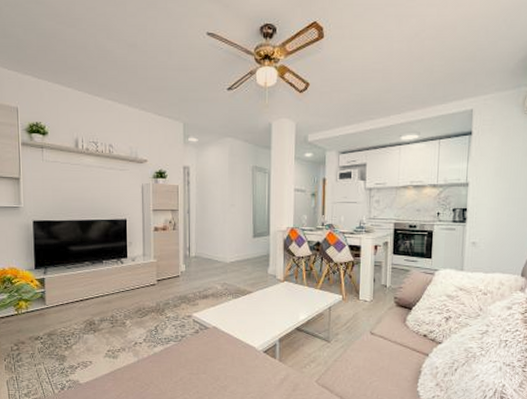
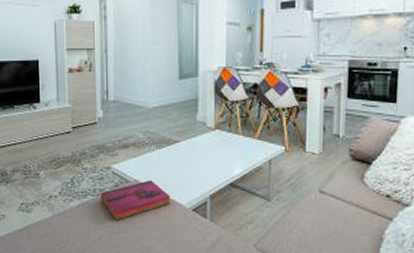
hardback book: none [182,325,245,363] -> present [100,179,171,220]

